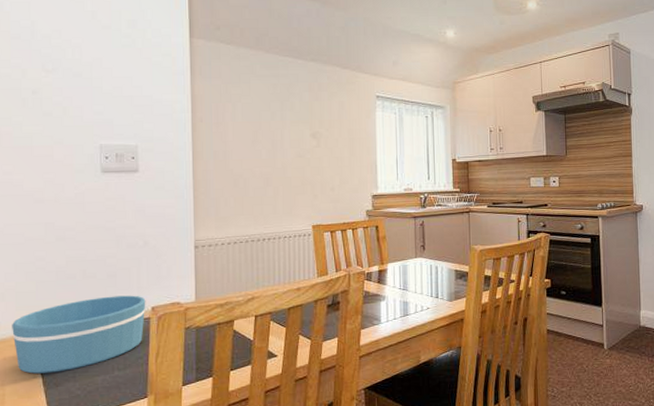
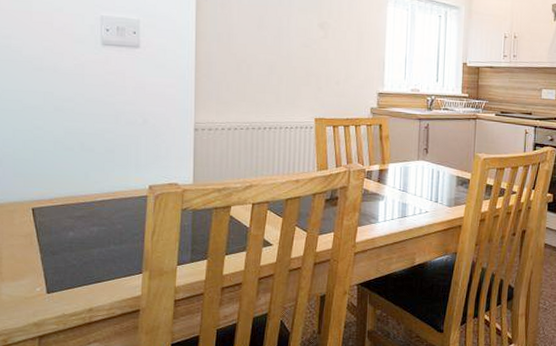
bowl: present [12,295,146,374] -> none [9,171,144,241]

